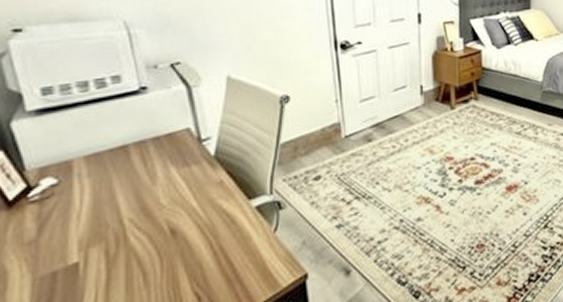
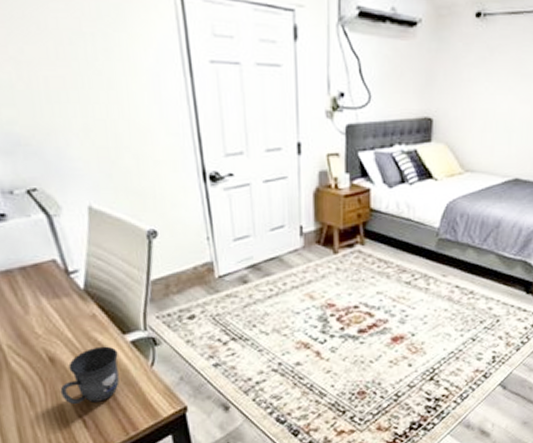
mug: none [177,213,242,280] -> present [60,346,120,404]

